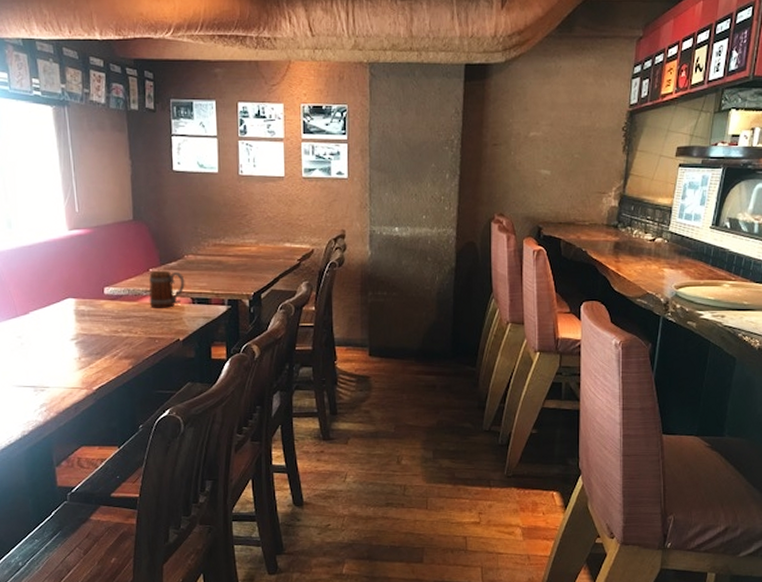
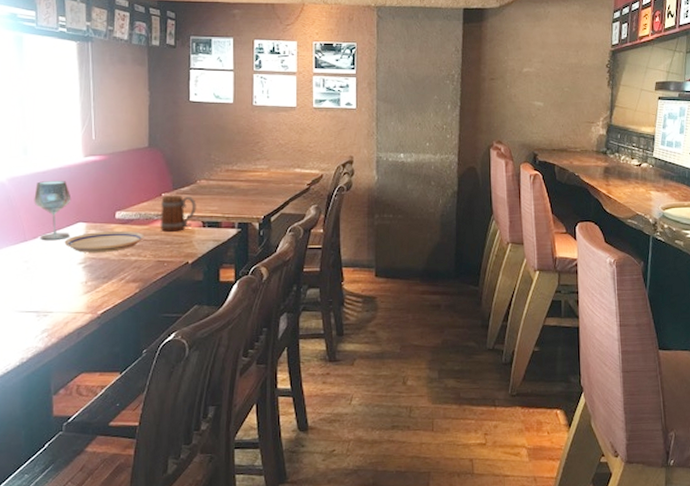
wine glass: none [22,255,60,315] -> present [34,181,72,240]
plate: none [55,306,134,329] -> present [64,230,144,253]

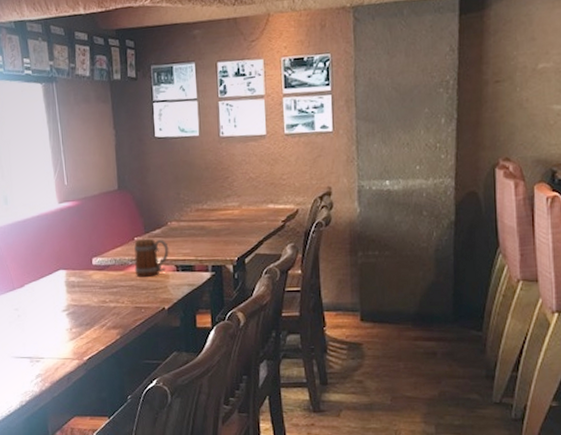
wine glass: present [34,181,72,240] -> none [17,229,52,288]
plate: present [64,230,144,253] -> none [48,277,121,300]

